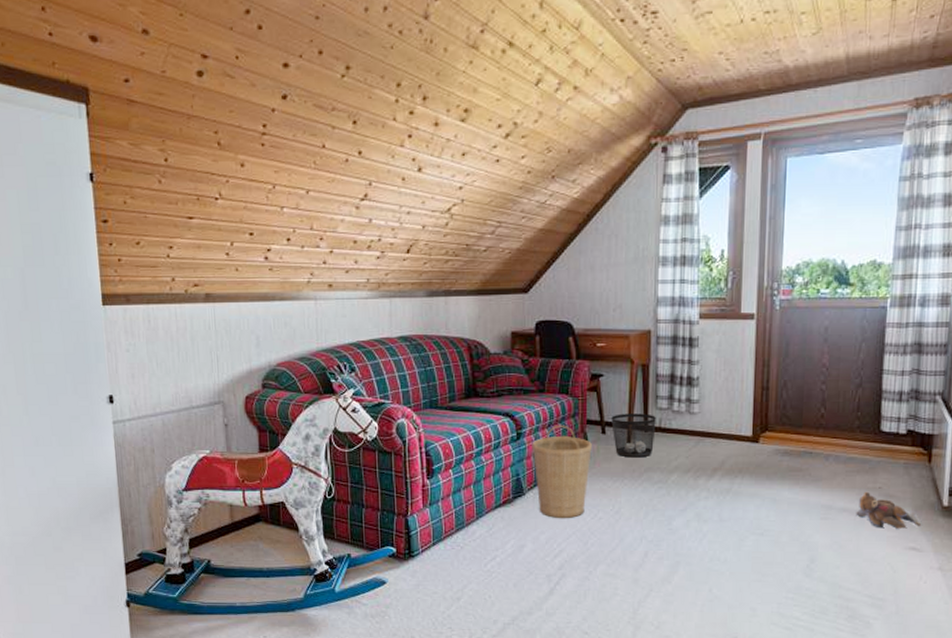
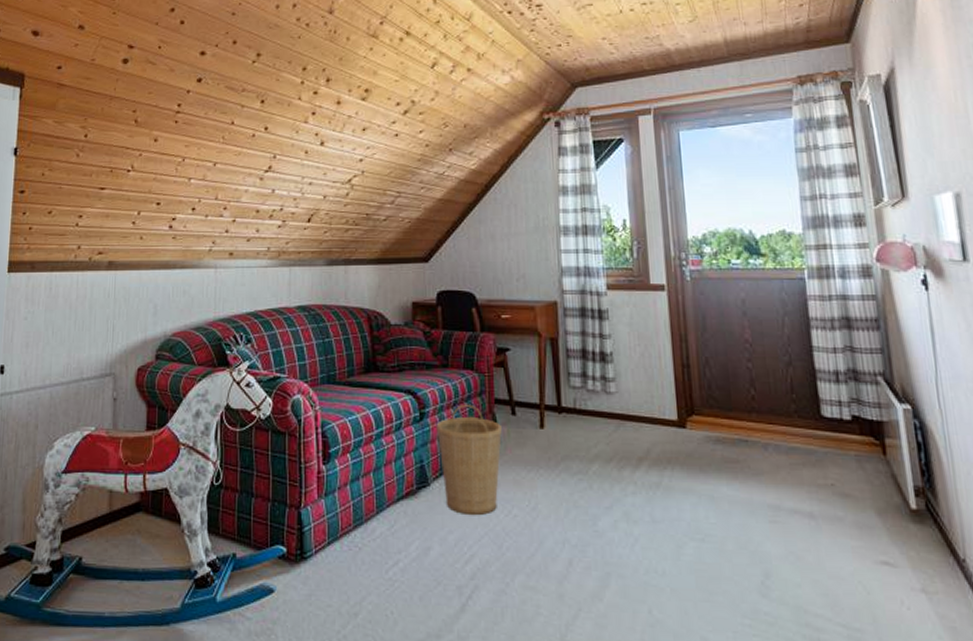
waste bin: present [611,413,656,458] -> none [521,392,570,444]
stuffed animal: present [857,491,922,529] -> none [810,489,890,537]

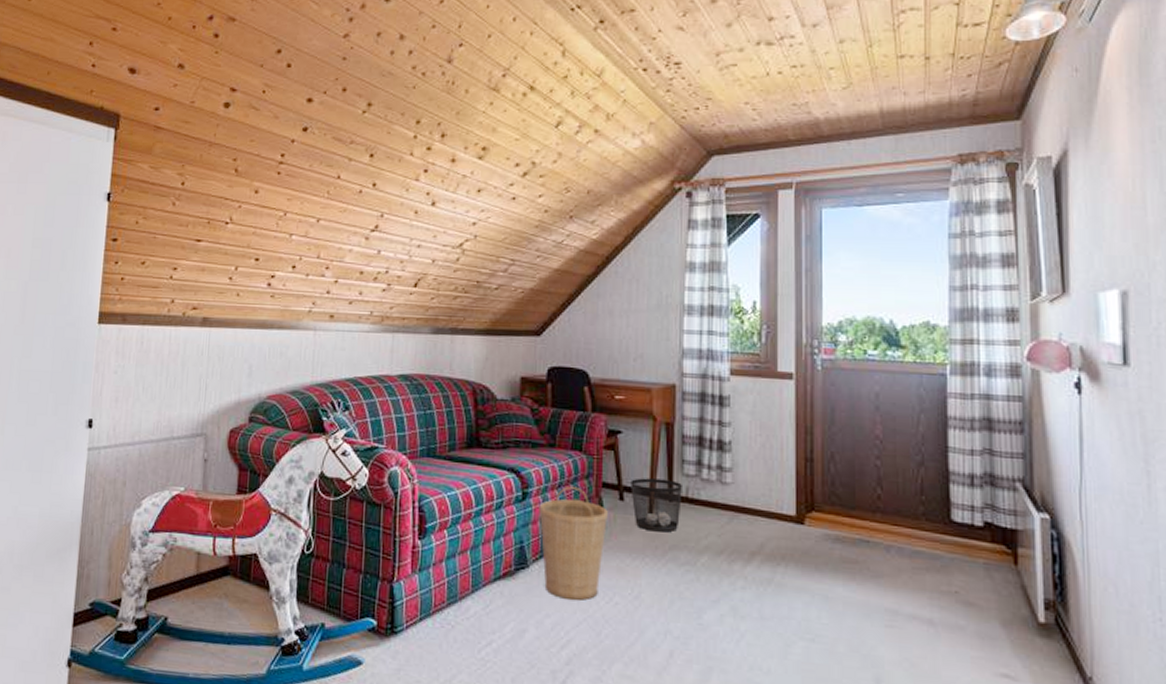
waste bin: none [521,392,570,444] -> present [630,478,682,533]

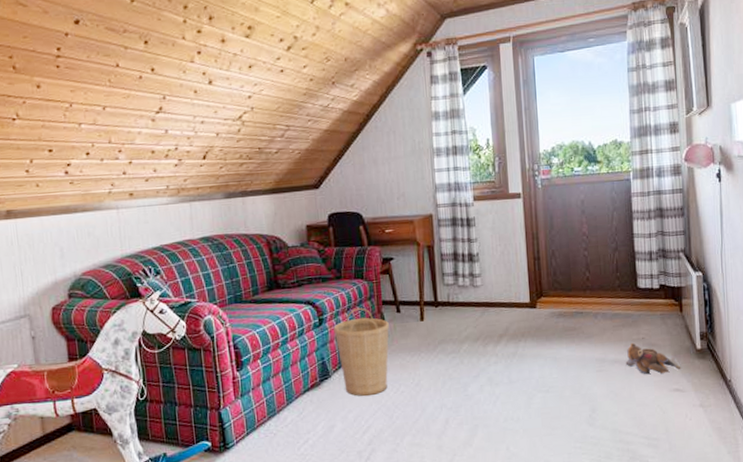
waste bin: present [630,478,682,533] -> none [404,290,445,333]
stuffed animal: none [930,595,1014,648] -> present [627,342,681,374]

